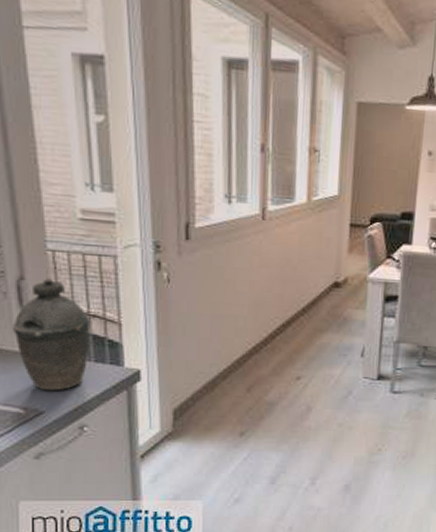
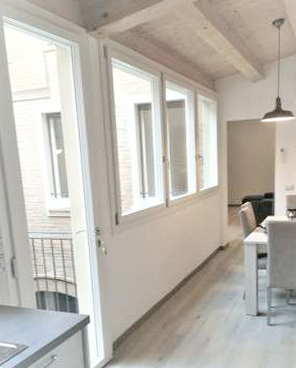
kettle: present [13,278,91,391] -> none [9,257,57,332]

